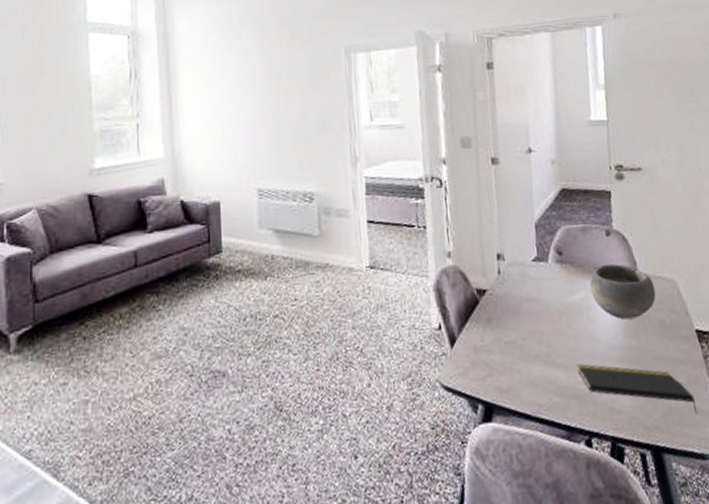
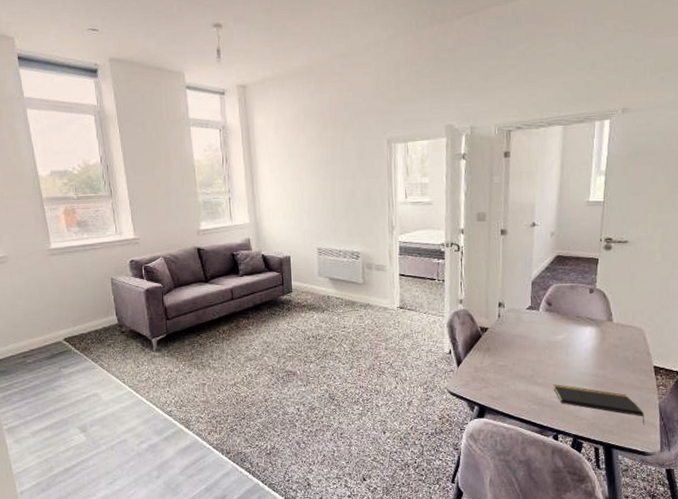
bowl: present [589,263,656,320] -> none [570,314,625,355]

